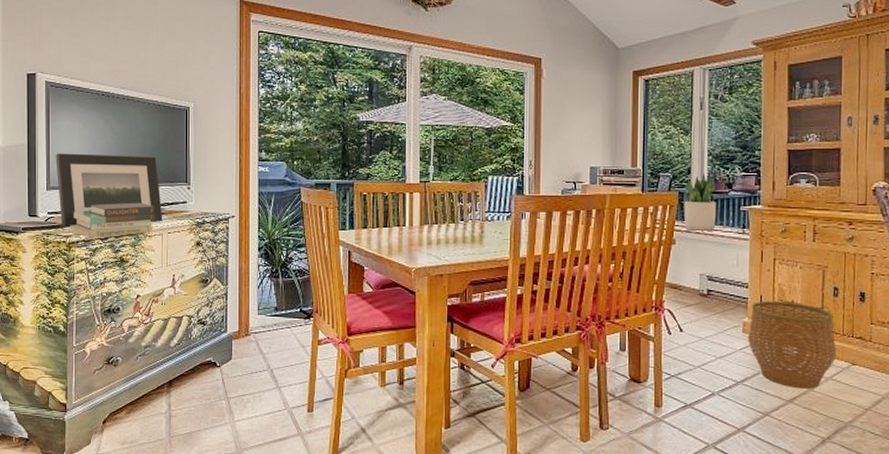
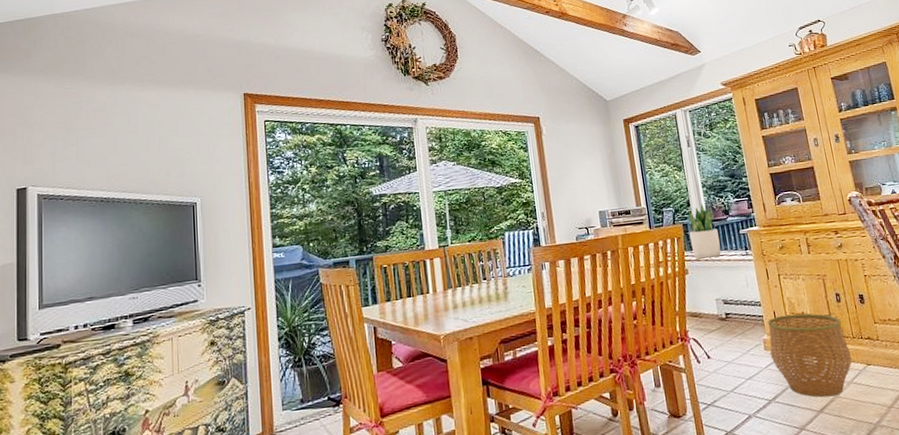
picture frame: present [56,153,163,229] -> none [49,257,172,350]
books: present [70,202,156,238] -> none [66,308,164,356]

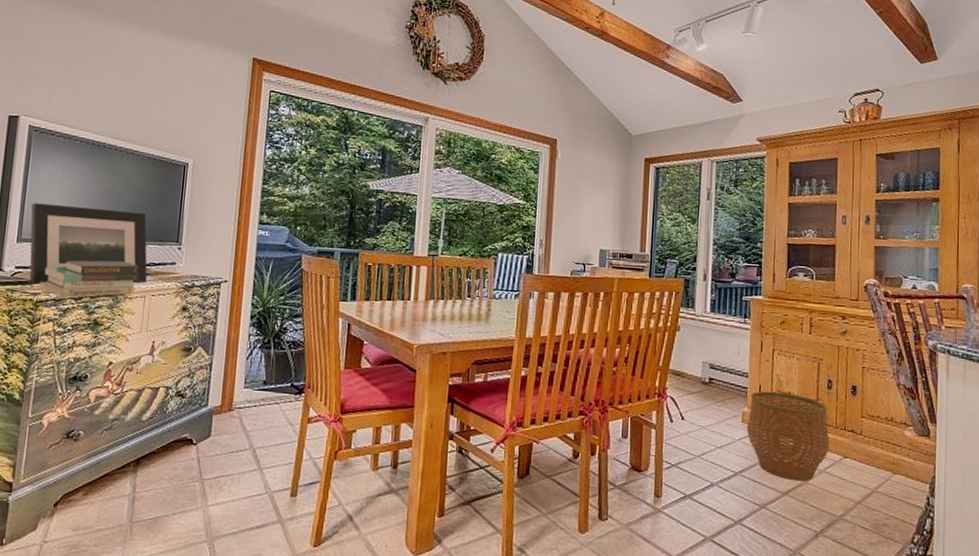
picture frame: none [49,257,172,350] -> present [29,203,148,286]
books: none [66,308,164,356] -> present [38,260,140,298]
planter: present [688,203,722,259] -> none [688,261,720,319]

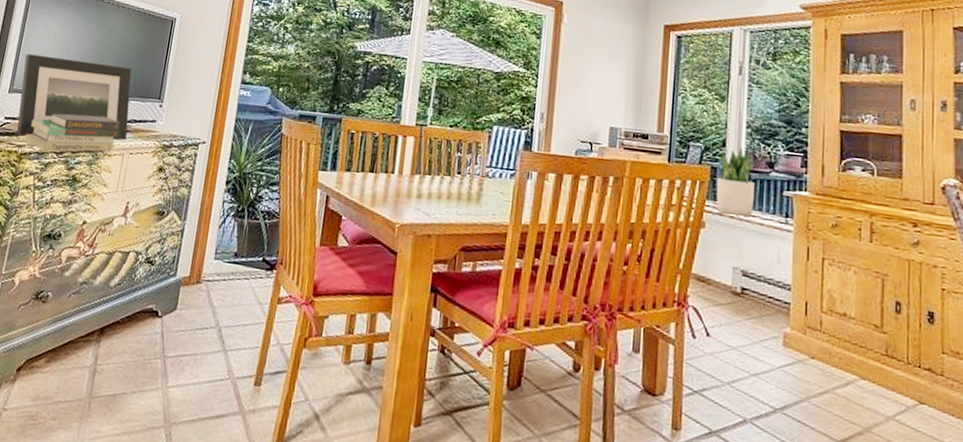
planter: none [688,261,720,319] -> present [716,147,755,217]
basket: present [746,391,830,481] -> none [789,308,900,429]

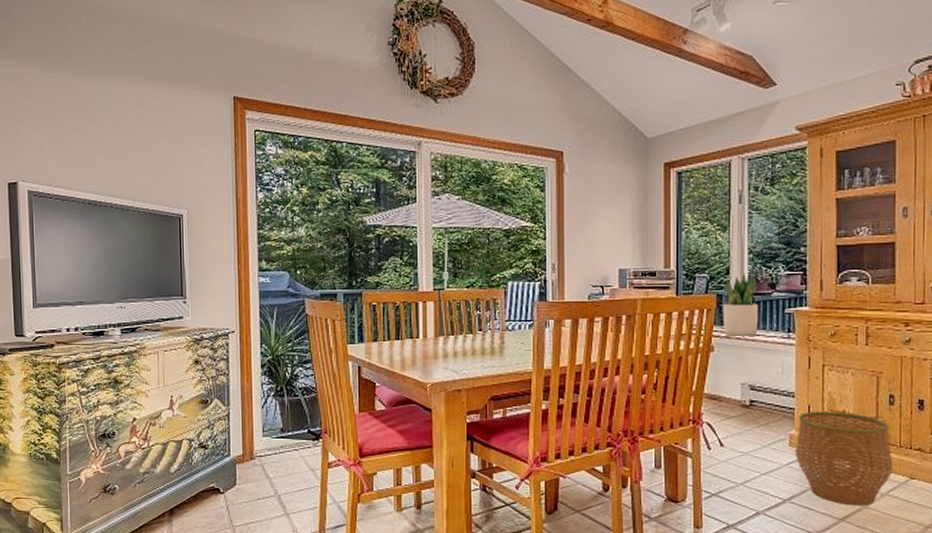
picture frame: present [16,54,132,141] -> none [41,267,158,349]
books: present [24,113,121,152] -> none [59,318,150,358]
basket: none [789,308,900,429] -> present [794,411,893,506]

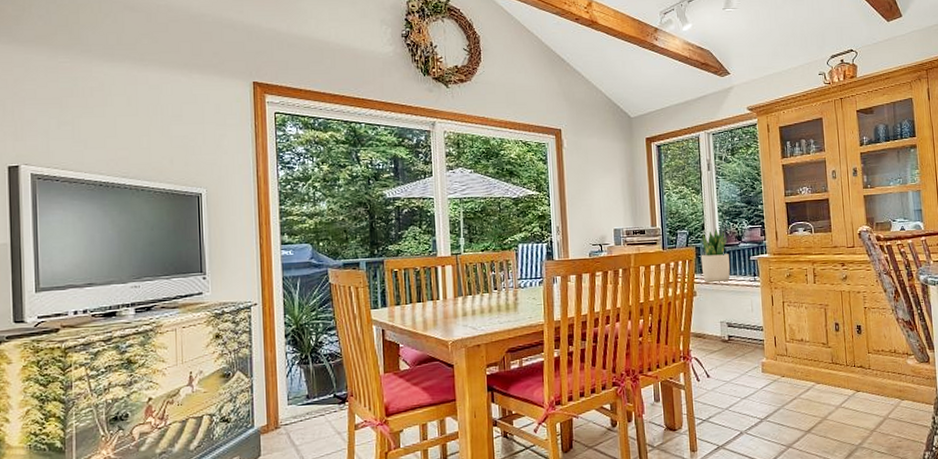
basket: present [794,411,893,506] -> none [766,340,843,419]

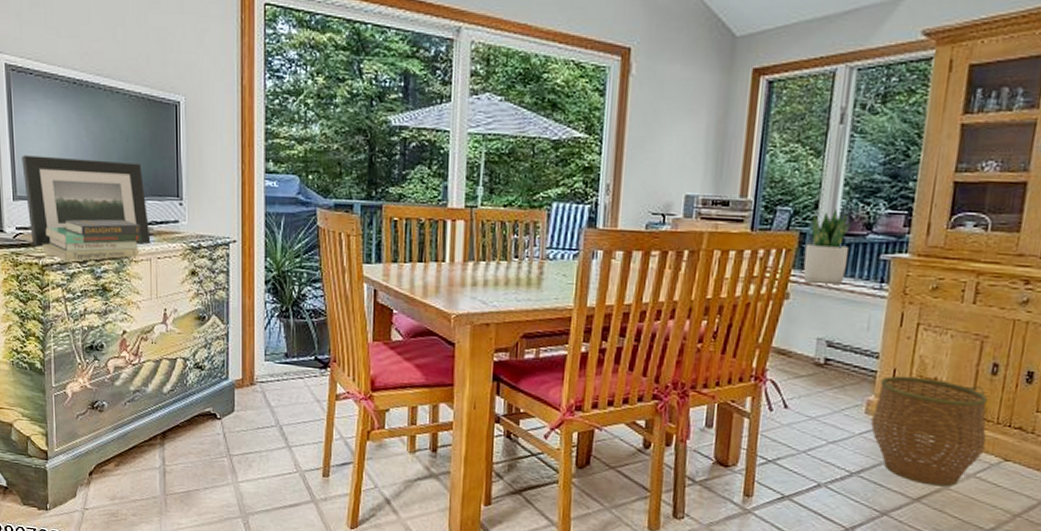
picture frame: none [45,247,176,334] -> present [21,155,151,248]
books: none [65,297,168,341] -> present [42,219,142,261]
basket: none [766,340,843,419] -> present [870,375,988,487]

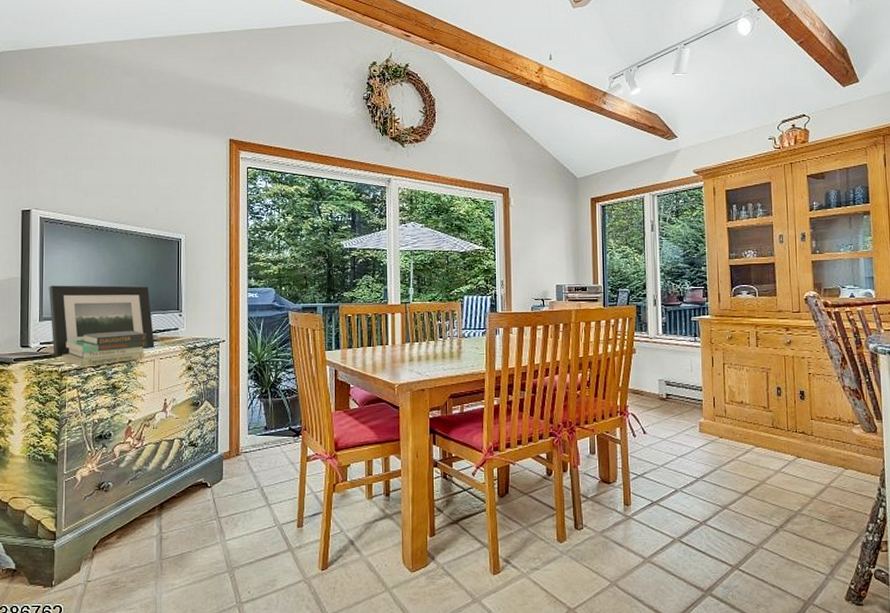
planter: present [803,208,850,284] -> none [641,288,670,340]
basket: present [870,375,988,487] -> none [704,402,783,482]

